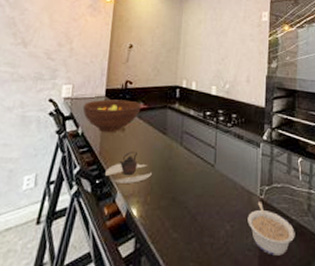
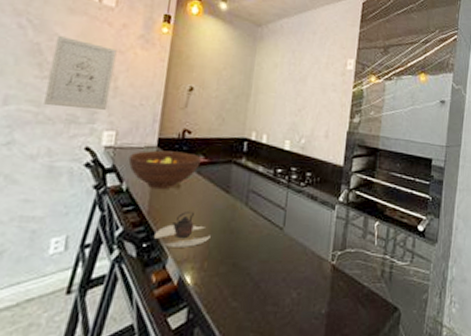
wall art: none [18,11,72,67] -> present [44,36,117,110]
legume: present [247,202,295,256] -> none [316,268,366,324]

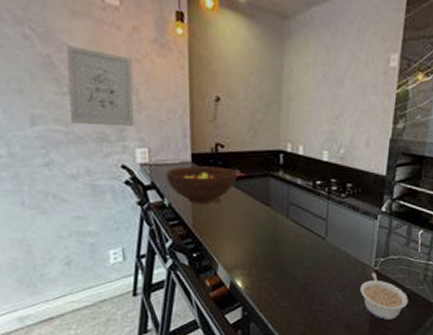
teapot: present [154,210,211,247] -> none [203,223,255,256]
legume: none [316,268,366,324] -> present [360,273,409,320]

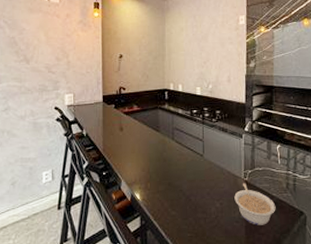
wall art: present [66,46,135,126] -> none [24,30,65,80]
fruit bowl: present [165,166,237,205] -> none [85,104,135,133]

